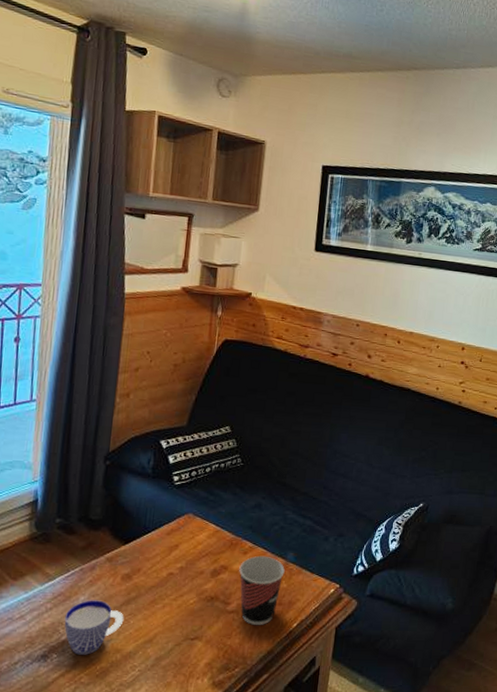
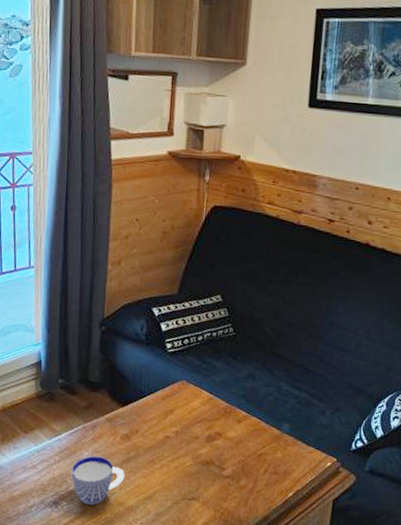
cup: present [239,555,285,625] -> none [233,425,280,492]

